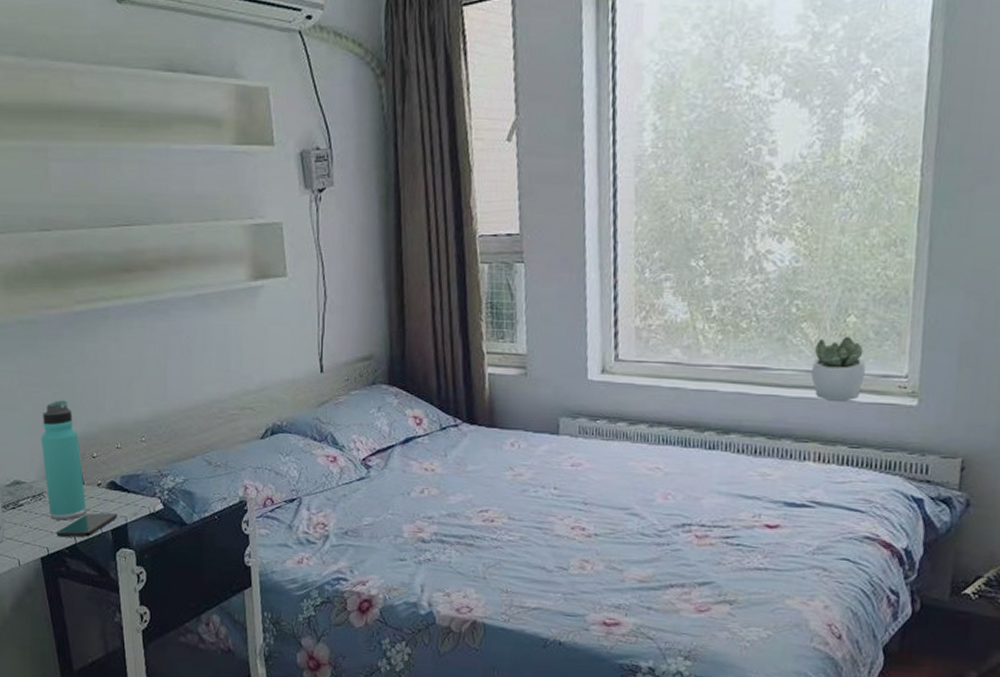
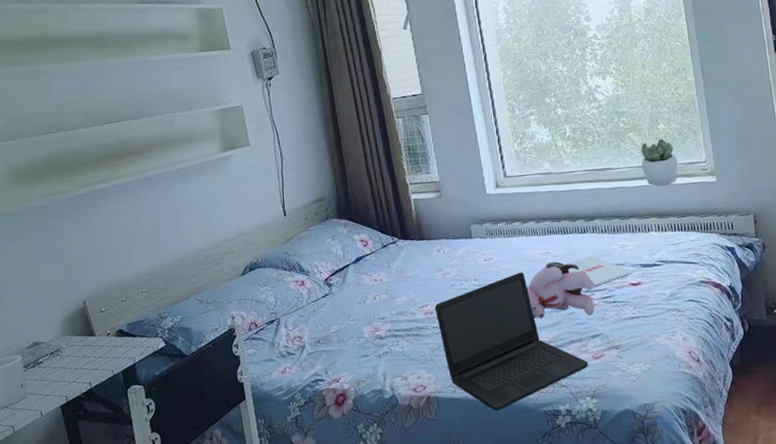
thermos bottle: present [40,400,87,521] -> none [55,268,100,371]
phone: present [56,513,117,538] -> none [73,356,126,385]
laptop: none [497,487,689,653] -> present [434,272,589,410]
stuffed bear: none [622,481,715,556] -> present [527,262,595,319]
magazine: none [680,480,772,522] -> present [566,255,633,287]

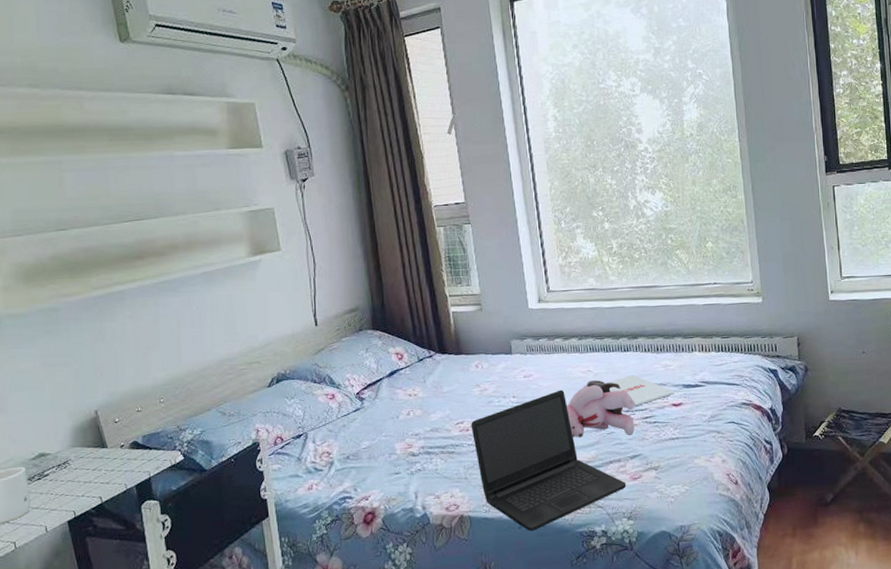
succulent plant: present [641,139,678,186] -> none [688,258,724,305]

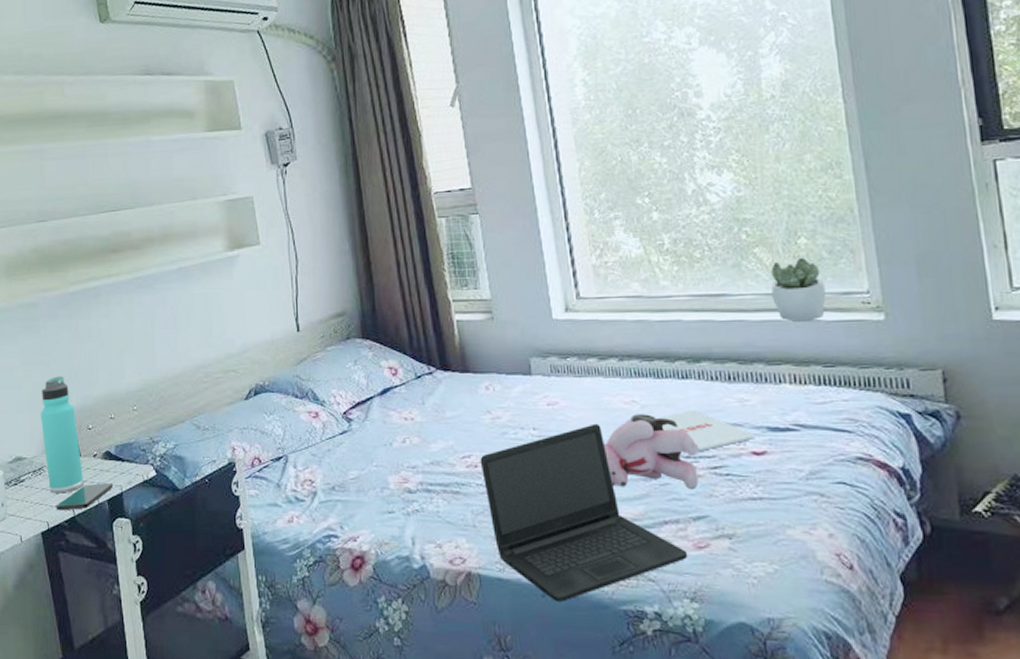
thermos bottle: none [63,375,112,484] -> present [40,376,84,493]
phone: none [82,470,140,500] -> present [56,483,113,511]
succulent plant: none [688,258,724,305] -> present [771,258,826,322]

